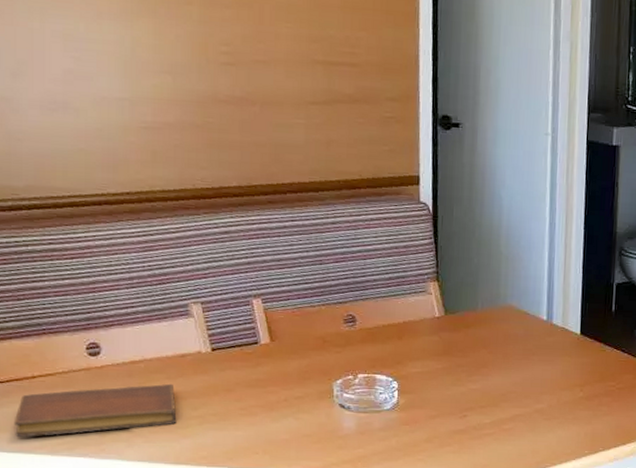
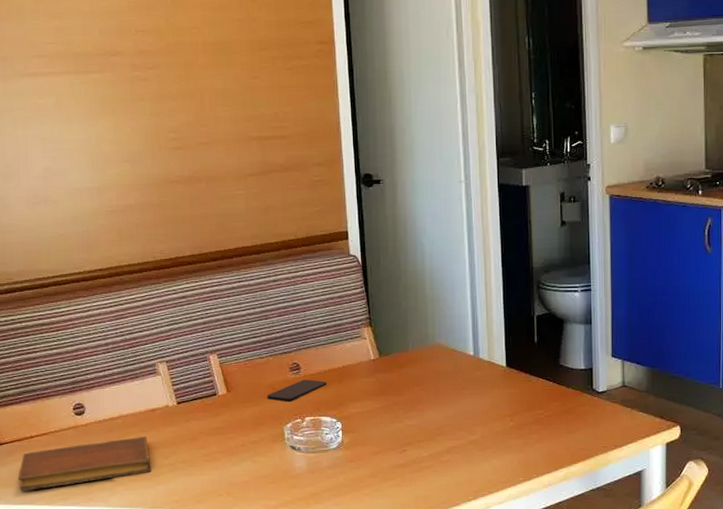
smartphone: none [315,333,384,356] -> present [266,379,327,402]

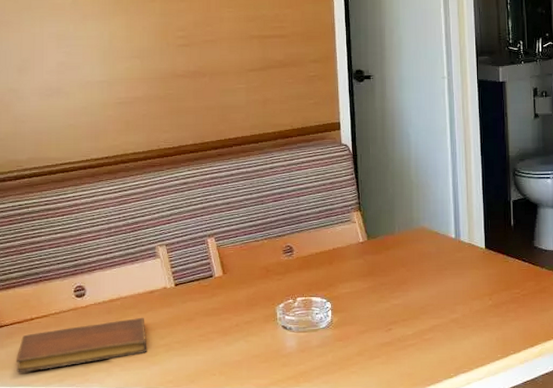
smartphone: present [266,379,327,402] -> none [260,261,318,283]

